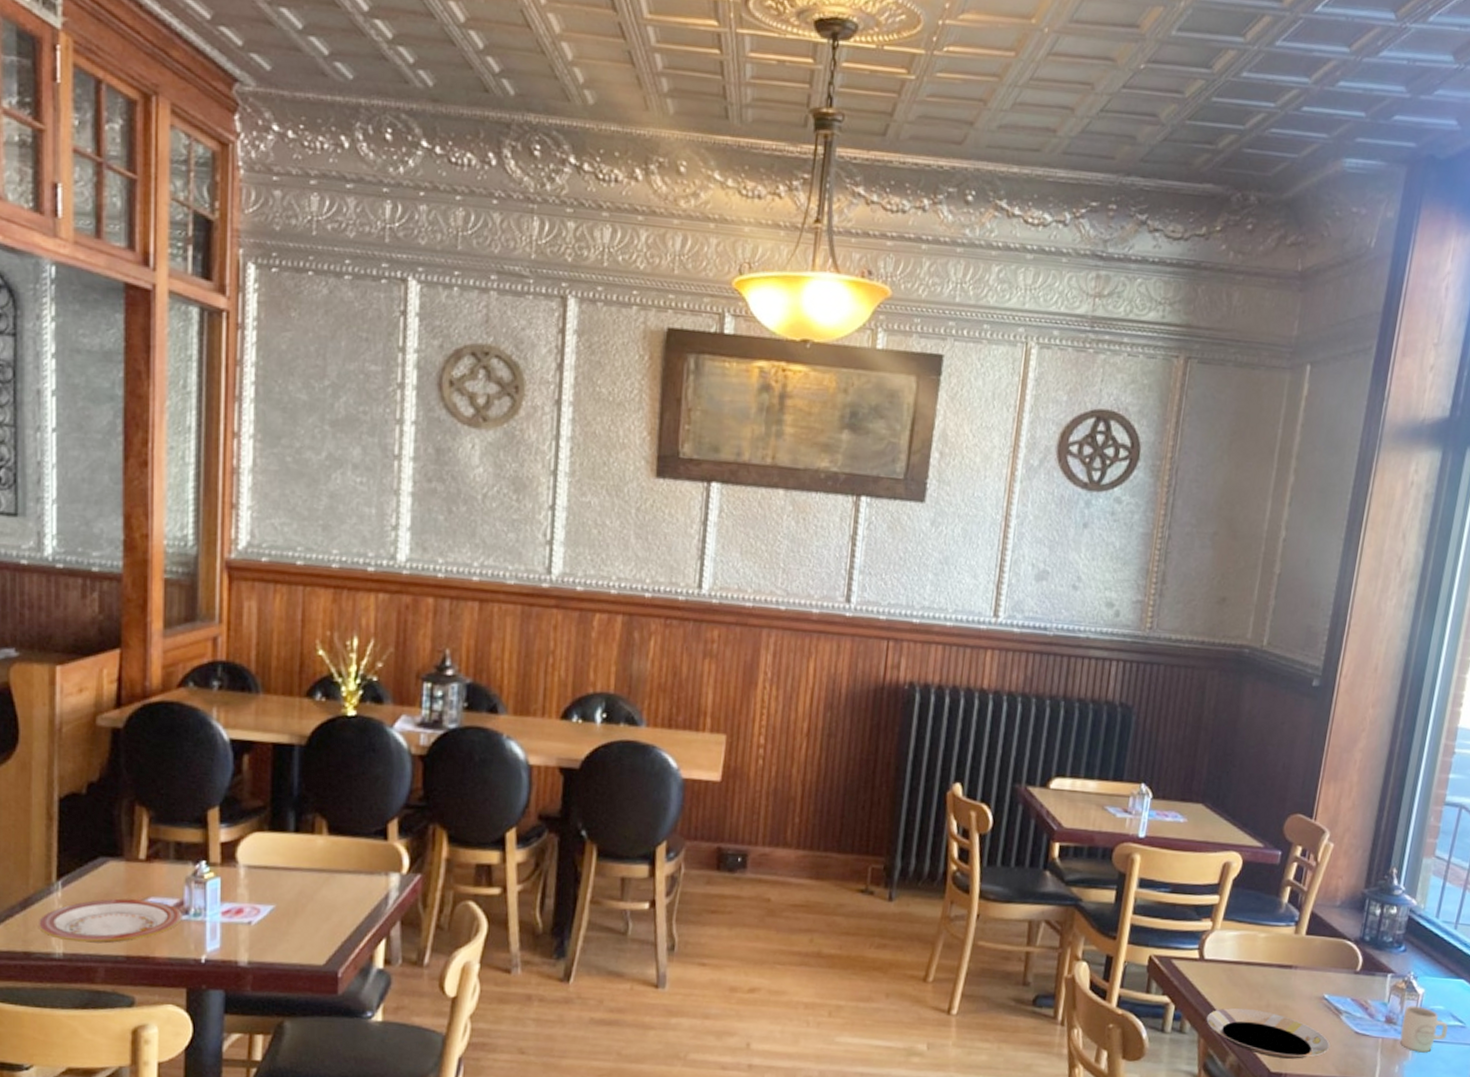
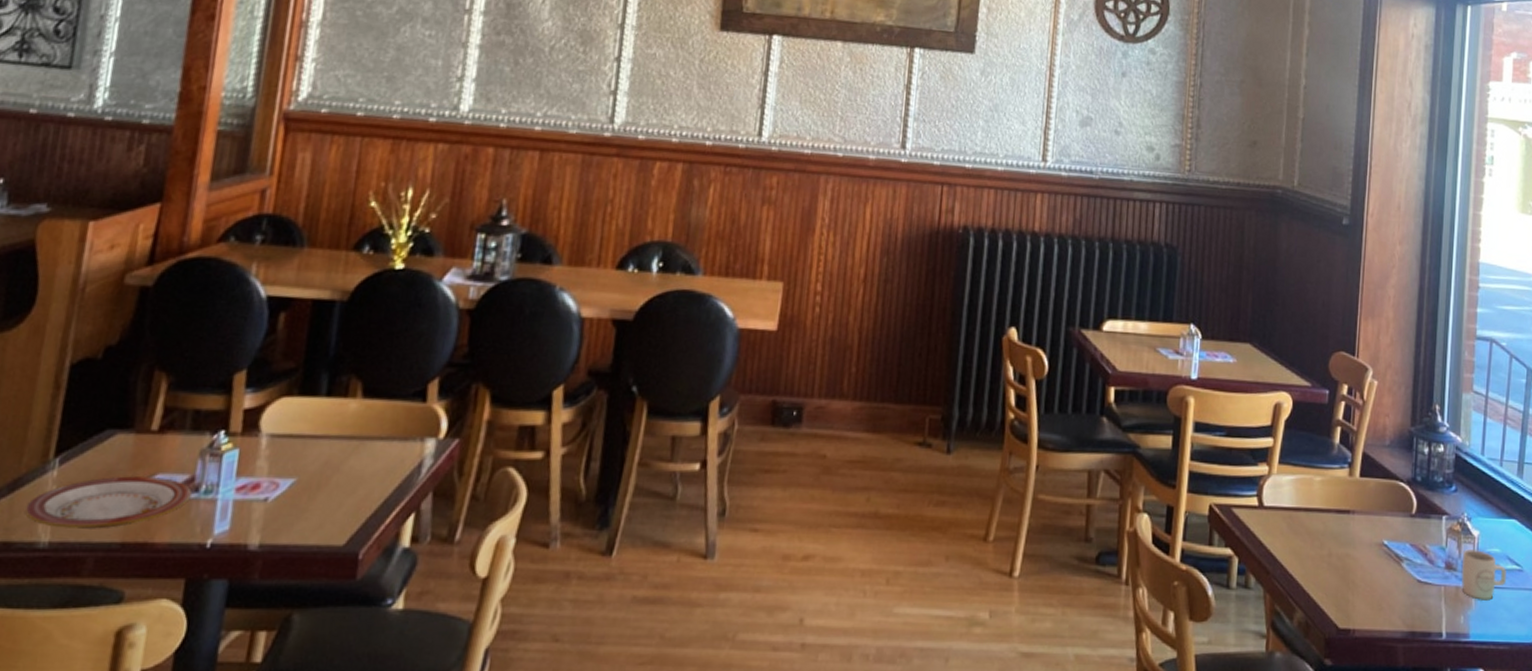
plate: present [1206,1007,1331,1059] -> none [1270,558,1395,613]

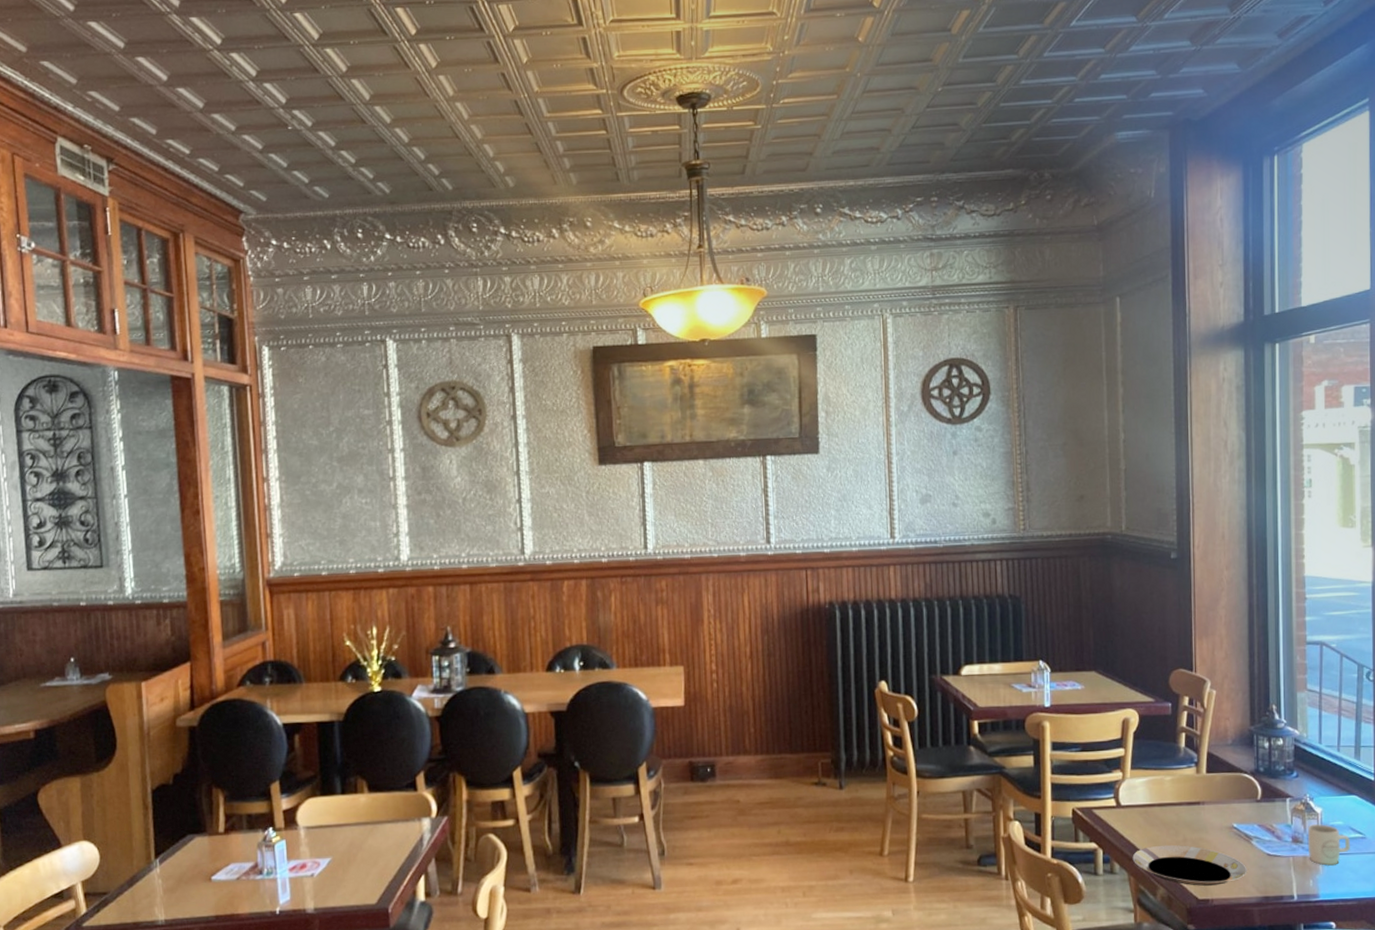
plate: present [24,476,192,529] -> none [142,866,258,909]
plate: none [1270,558,1395,613] -> present [1132,844,1247,886]

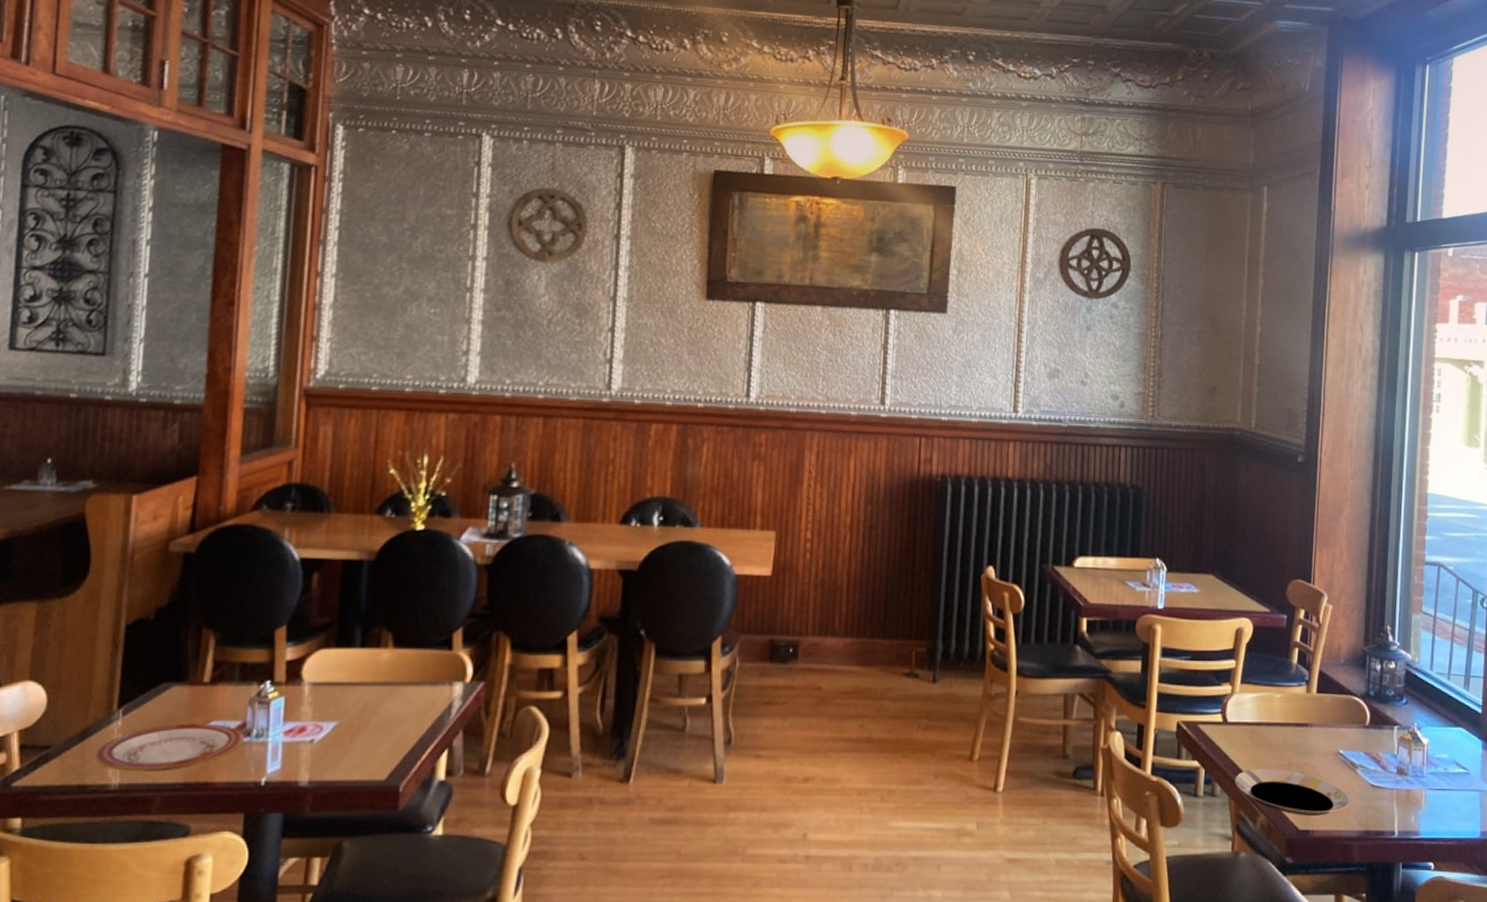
plate: none [142,866,258,909] -> present [94,724,244,772]
mug: present [1307,824,1350,867] -> none [1411,756,1454,803]

